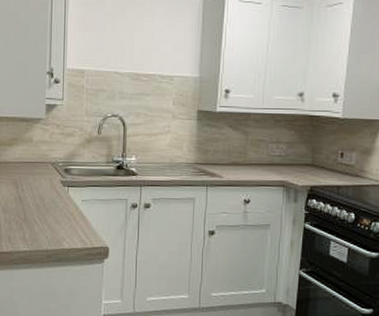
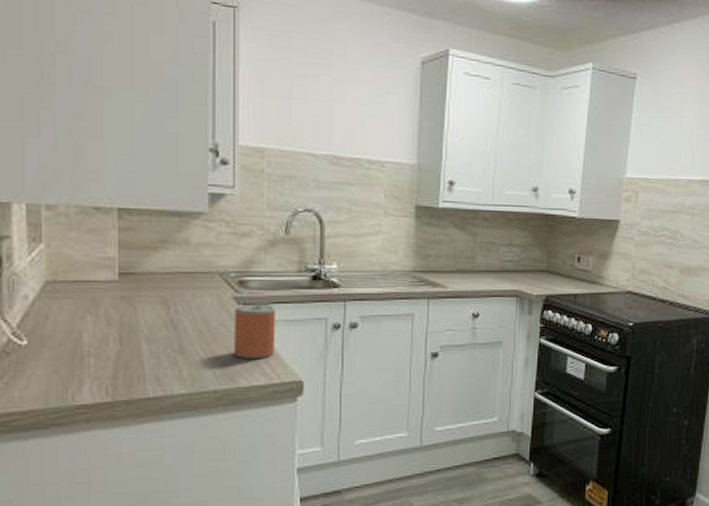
beverage can: none [61,186,90,229] -> present [234,303,276,360]

